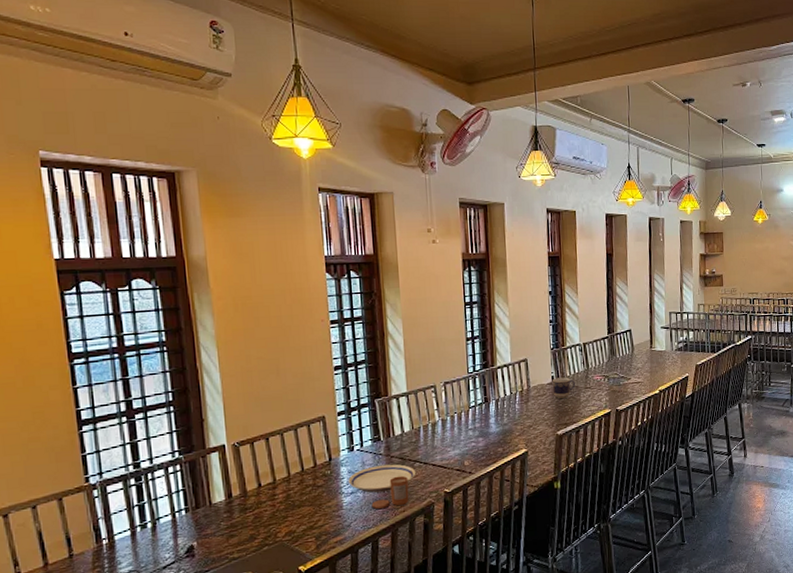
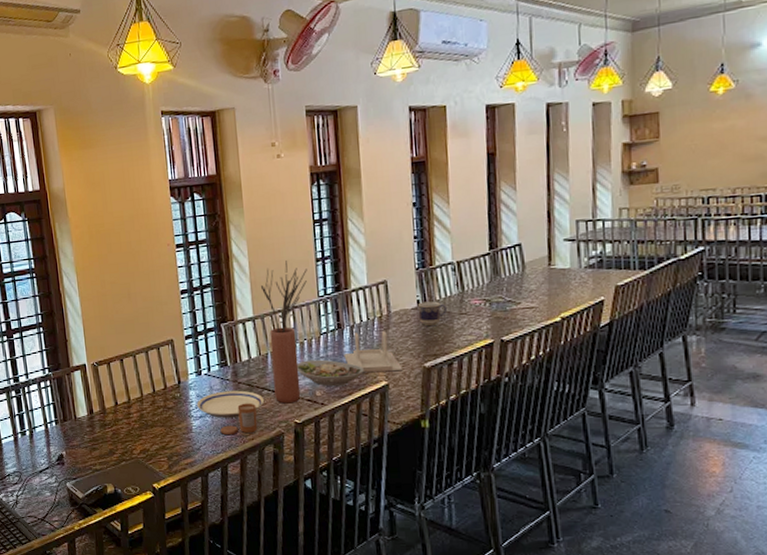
vase: none [414,339,458,475] -> present [260,261,307,404]
salad: none [447,431,507,456] -> present [297,359,364,387]
napkin holder: none [490,404,540,441] -> present [344,331,403,372]

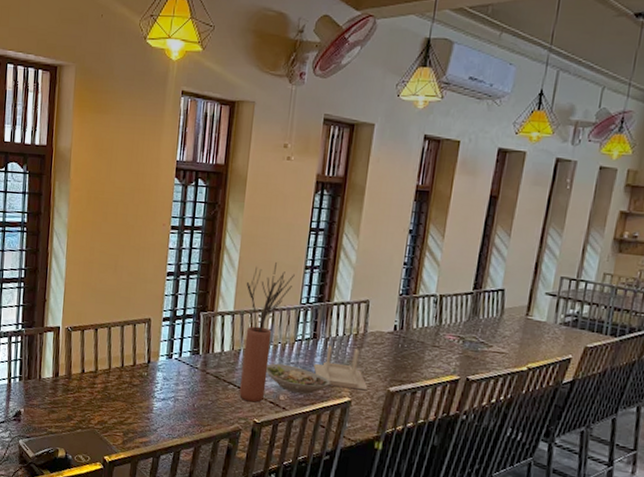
plate: present [197,390,265,418] -> none [162,378,229,407]
candle: present [220,403,258,436] -> none [179,393,219,425]
cup: present [417,301,447,327] -> none [392,327,421,353]

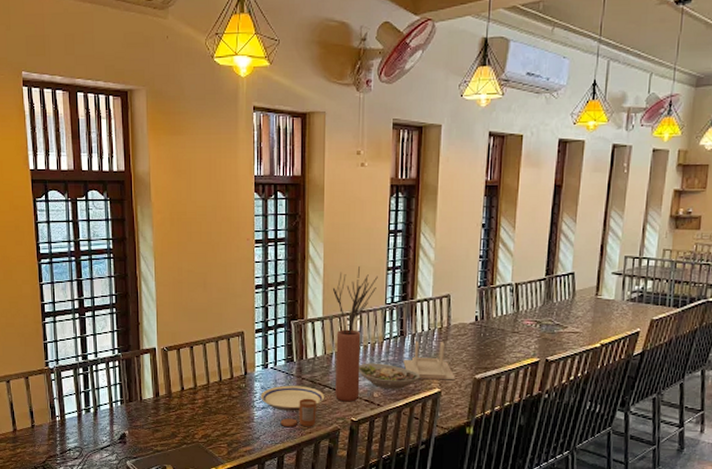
plate: none [162,378,229,407] -> present [260,385,325,411]
candle: none [179,393,219,425] -> present [280,398,316,428]

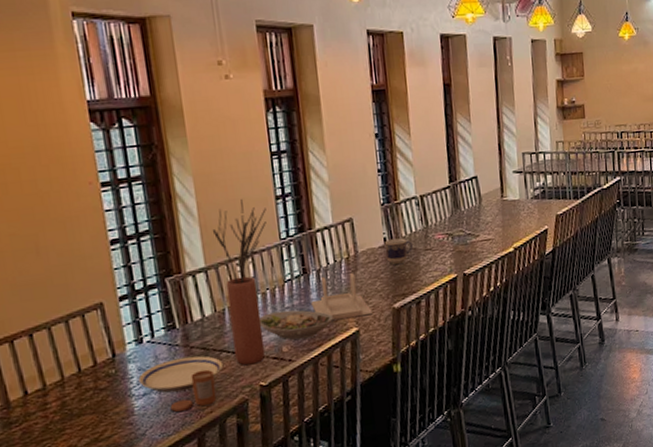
cup: none [475,318,501,342] -> present [384,238,413,265]

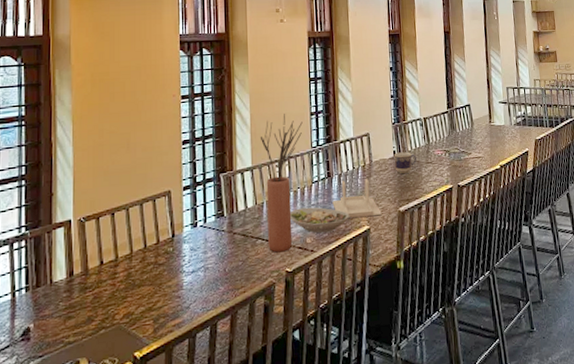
plate: present [138,356,224,393] -> none [190,241,258,272]
candle: present [170,369,217,413] -> none [212,253,250,290]

